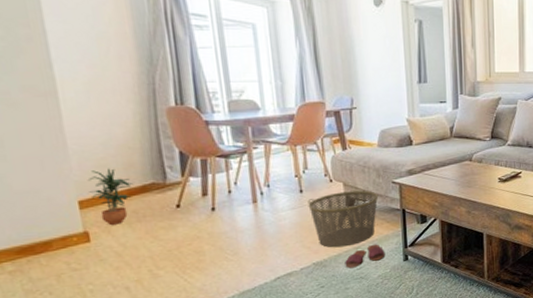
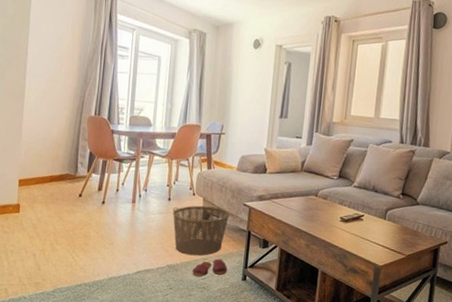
potted plant: present [87,168,134,225] -> none [27,158,56,202]

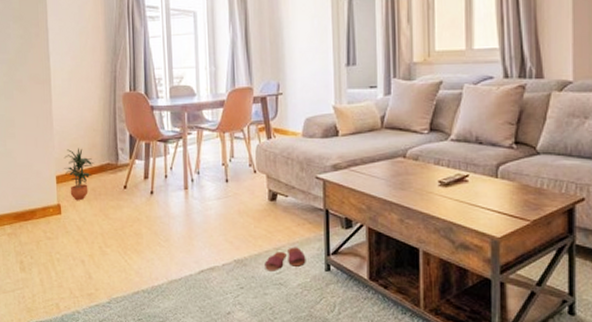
potted plant: none [27,158,56,202] -> present [64,148,95,200]
basket: present [172,205,230,256] -> none [232,184,301,246]

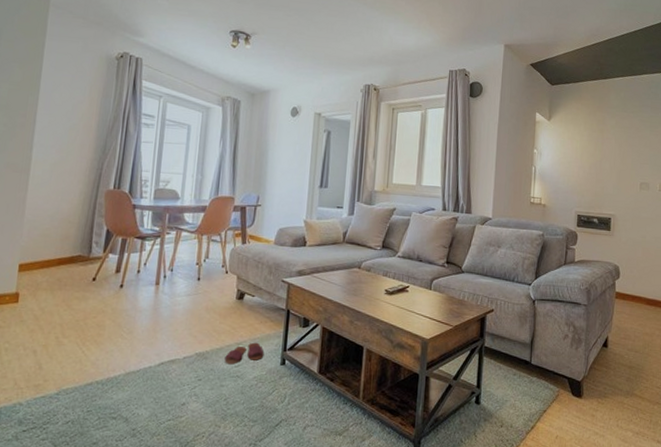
potted plant: present [64,148,95,200] -> none [30,238,65,289]

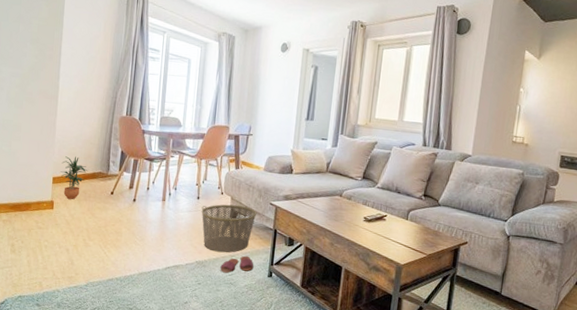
potted plant: none [30,238,65,289] -> present [61,156,88,199]
basket: none [202,284,267,341] -> present [201,204,257,253]

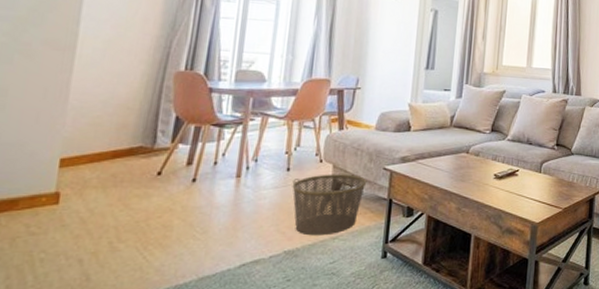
potted plant: present [61,156,88,199] -> none [75,127,122,187]
slippers: present [220,255,254,274] -> none [318,235,364,261]

